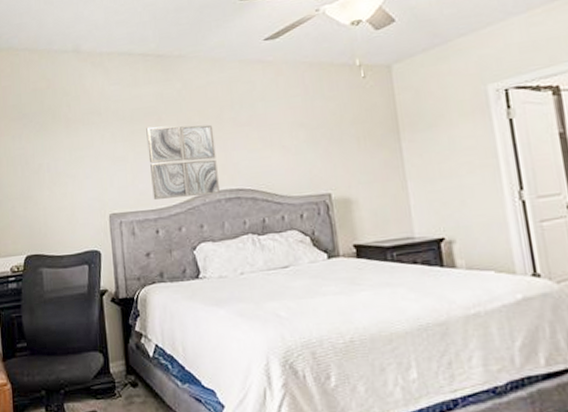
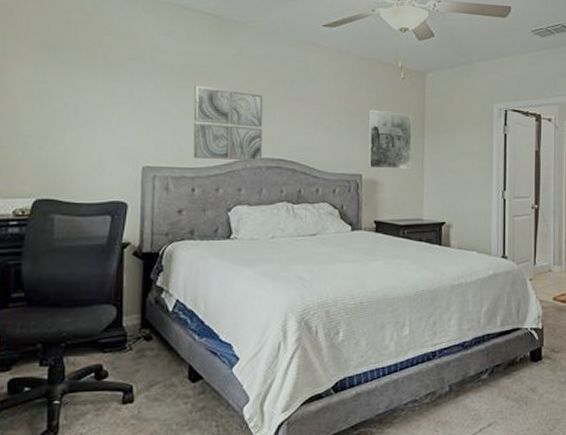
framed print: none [328,117,390,185] -> present [368,109,412,170]

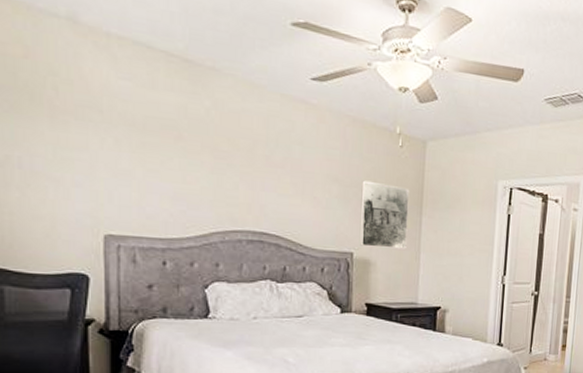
wall art: present [193,85,264,162] -> none [161,142,243,234]

